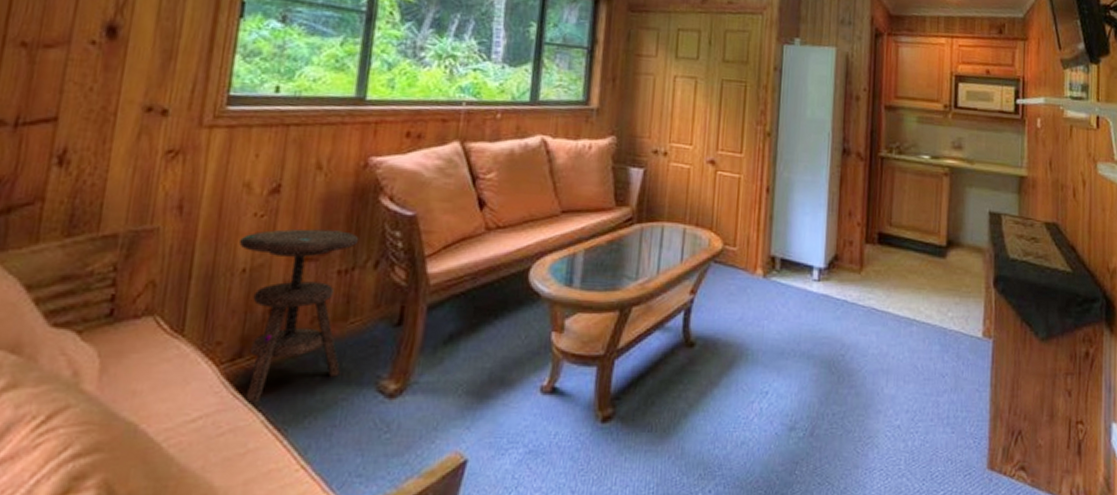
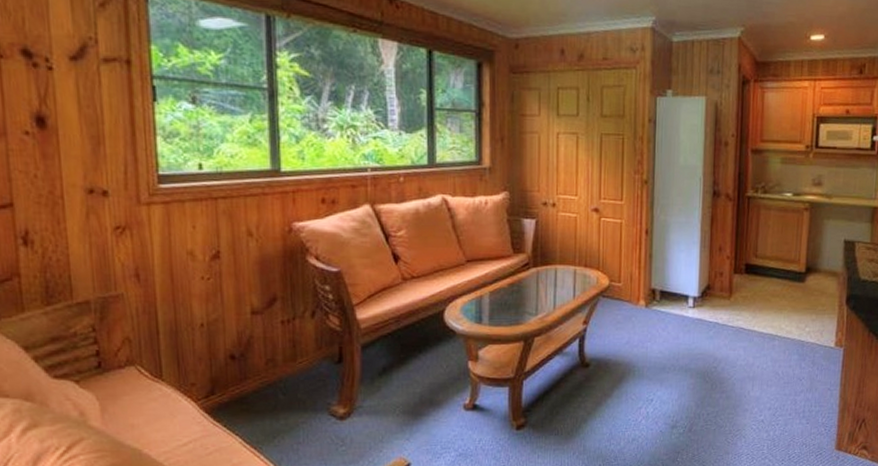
side table: present [240,228,359,405] -> none [194,288,297,430]

